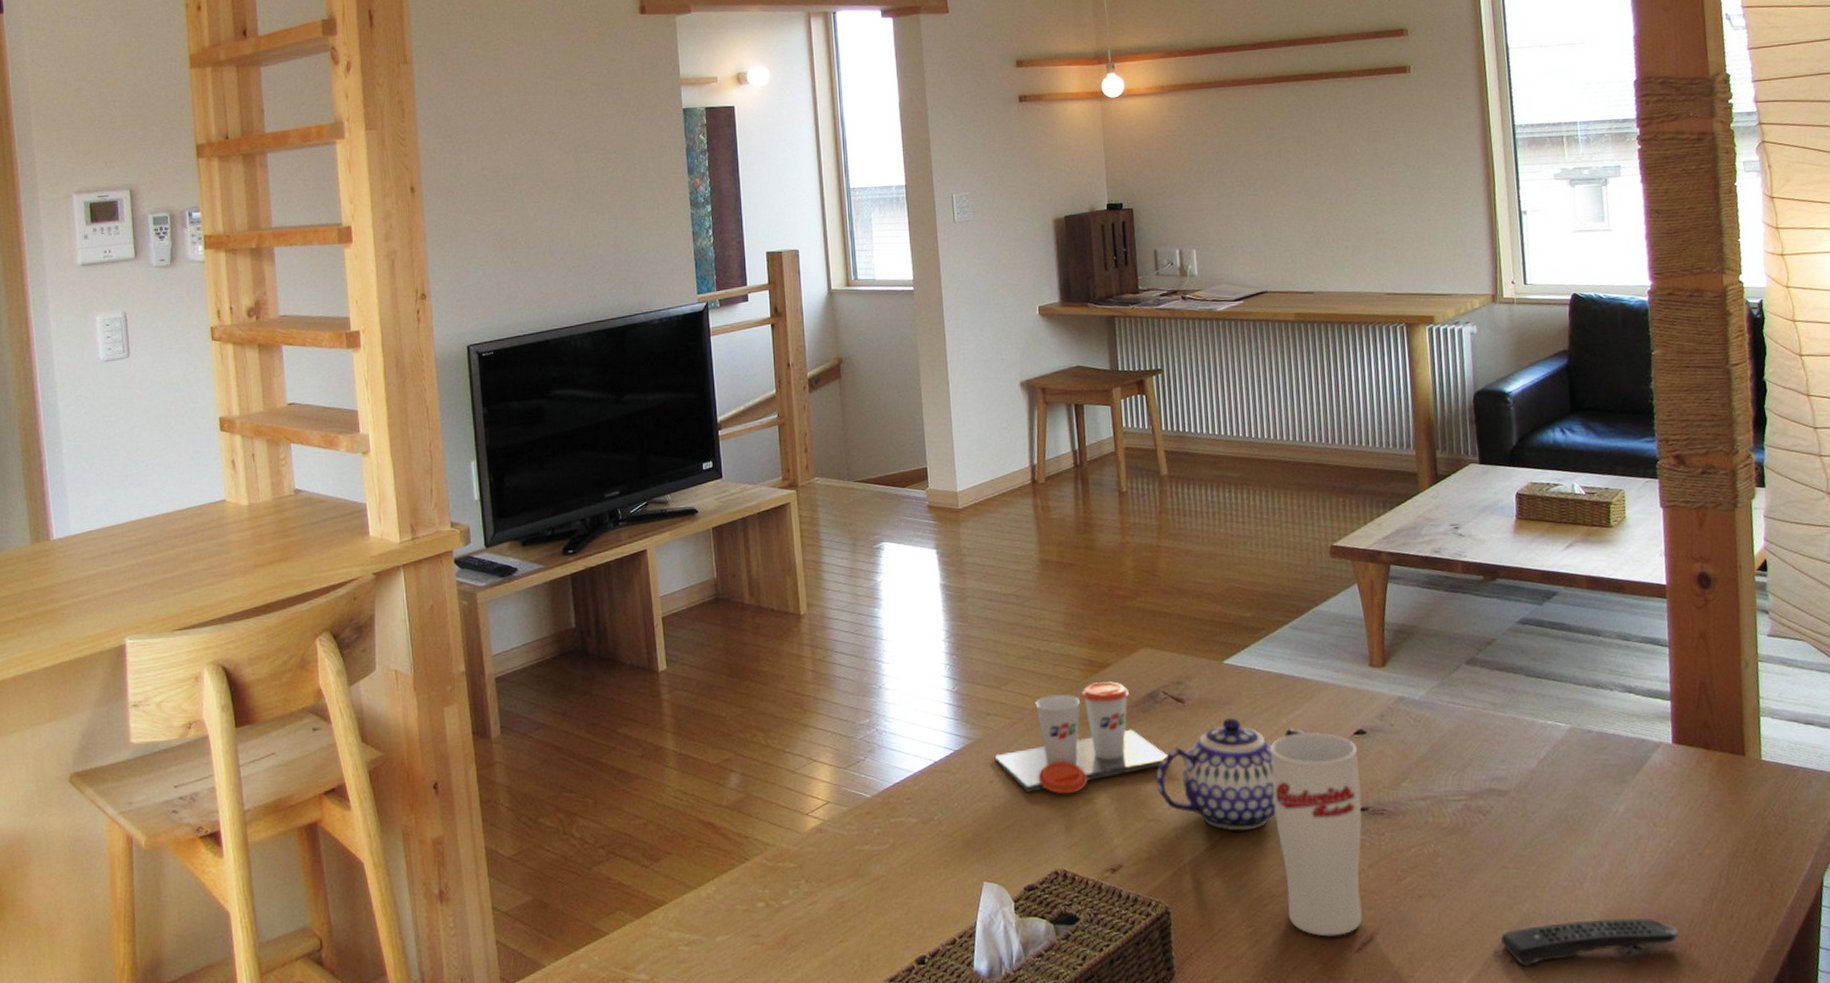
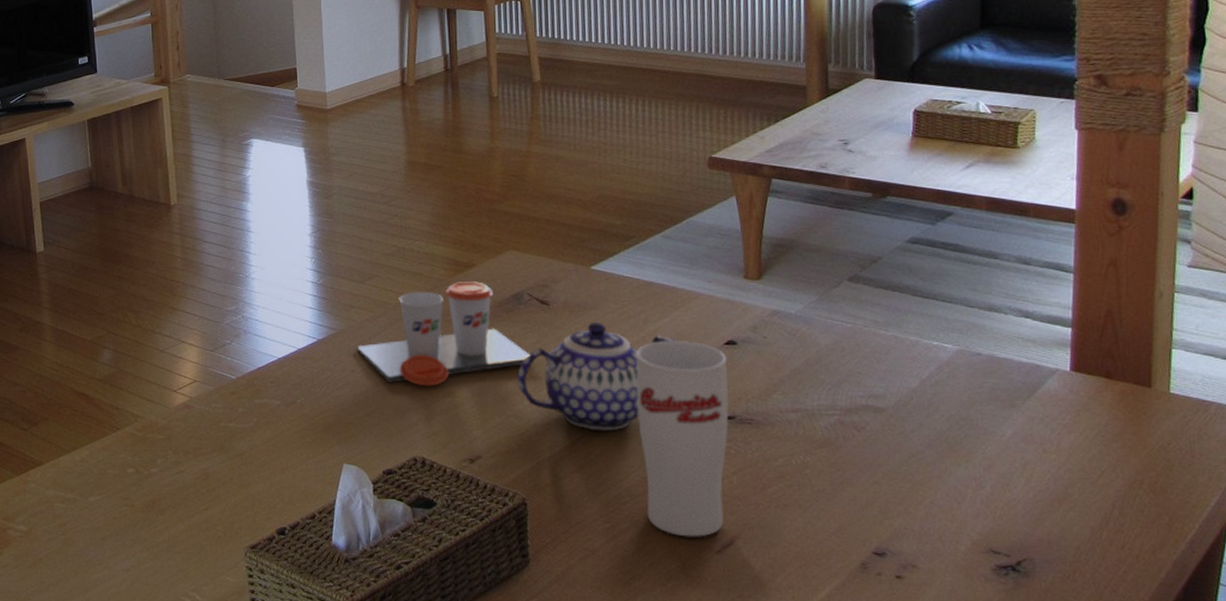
remote control: present [1501,918,1679,966] -> none [869,539,1062,580]

